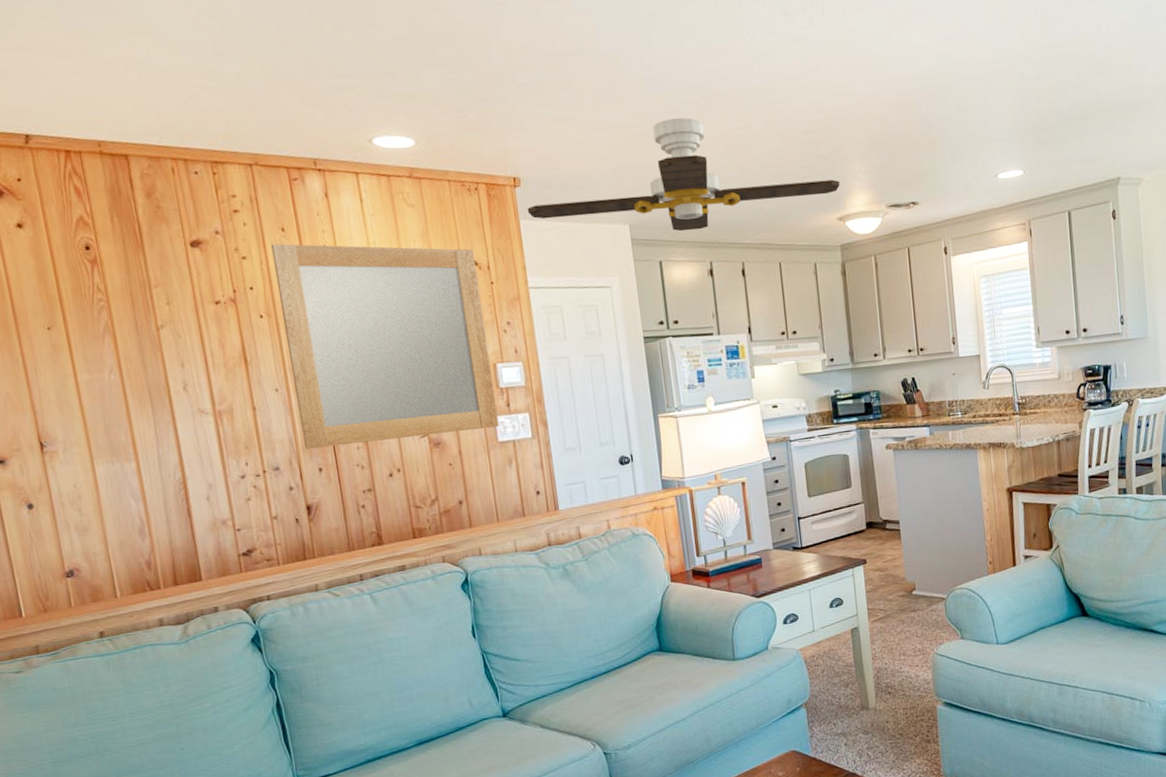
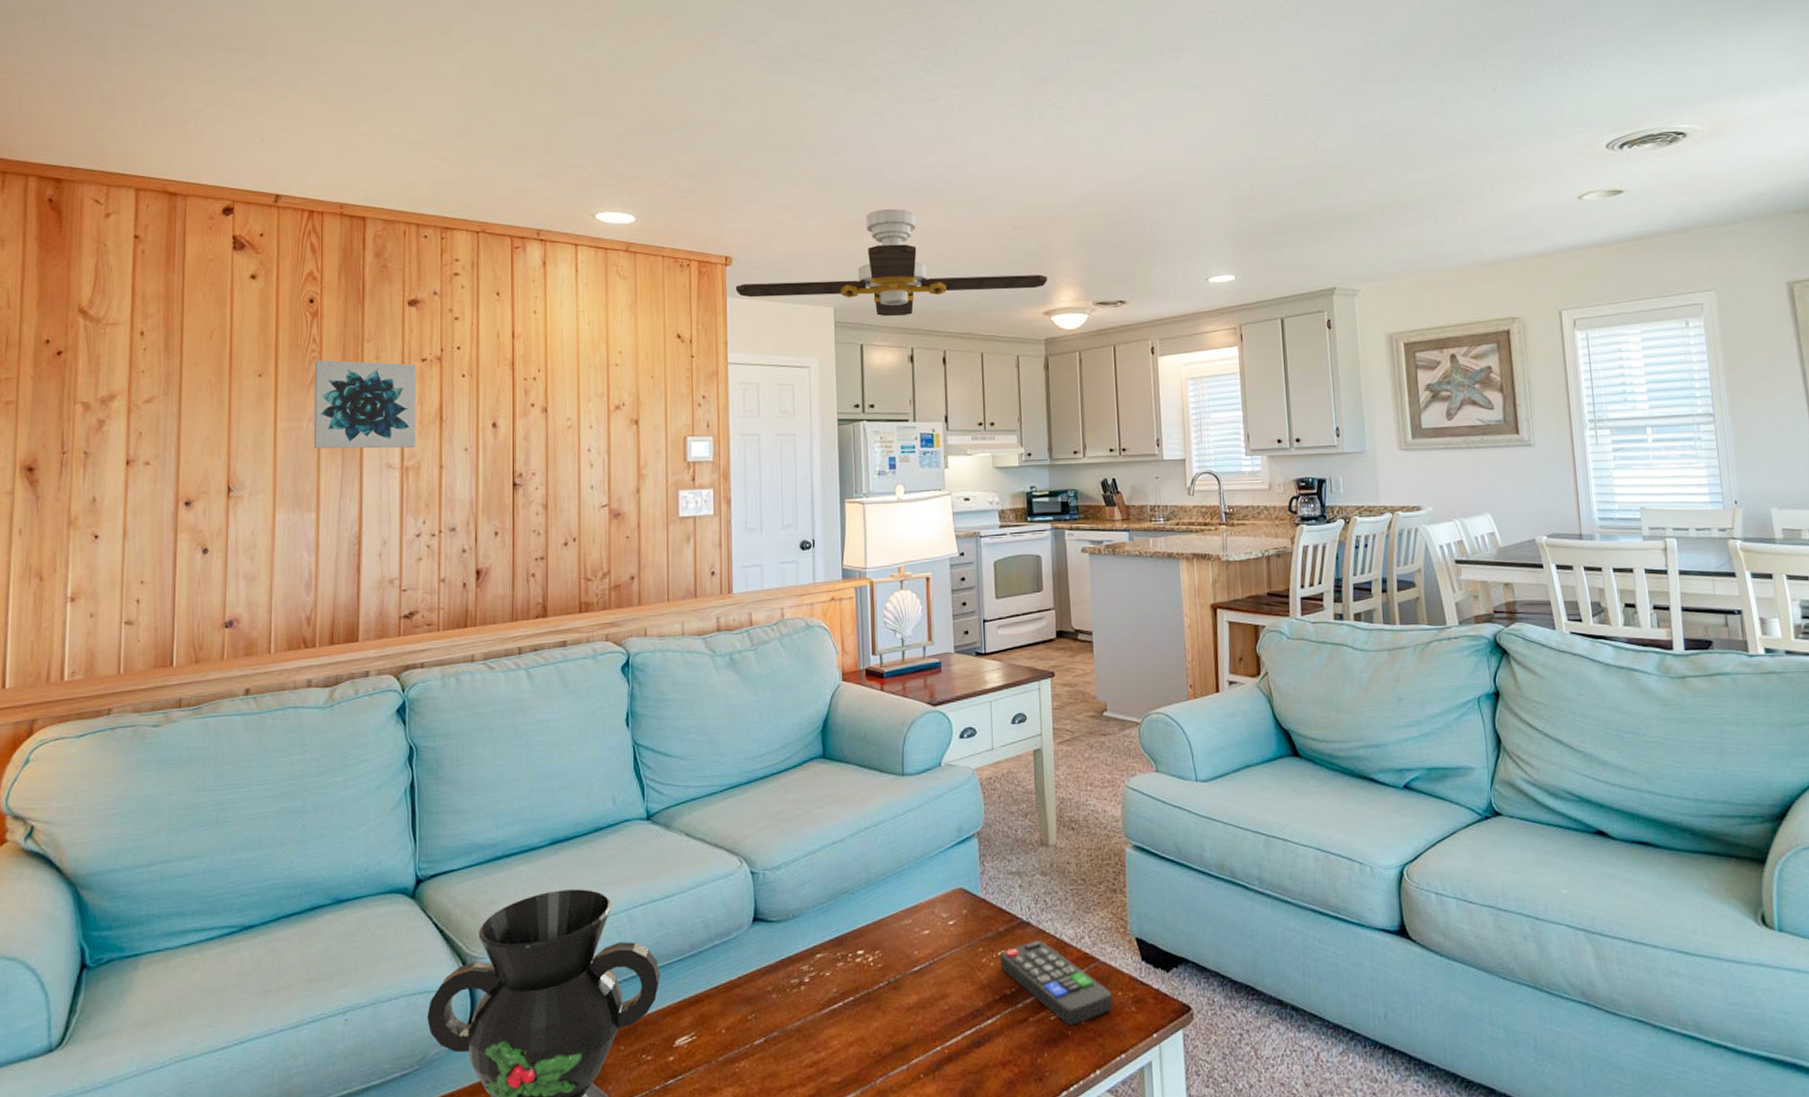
wall art: none [103,307,225,399] -> present [313,360,417,449]
home mirror: present [270,243,499,449] -> none [484,307,682,512]

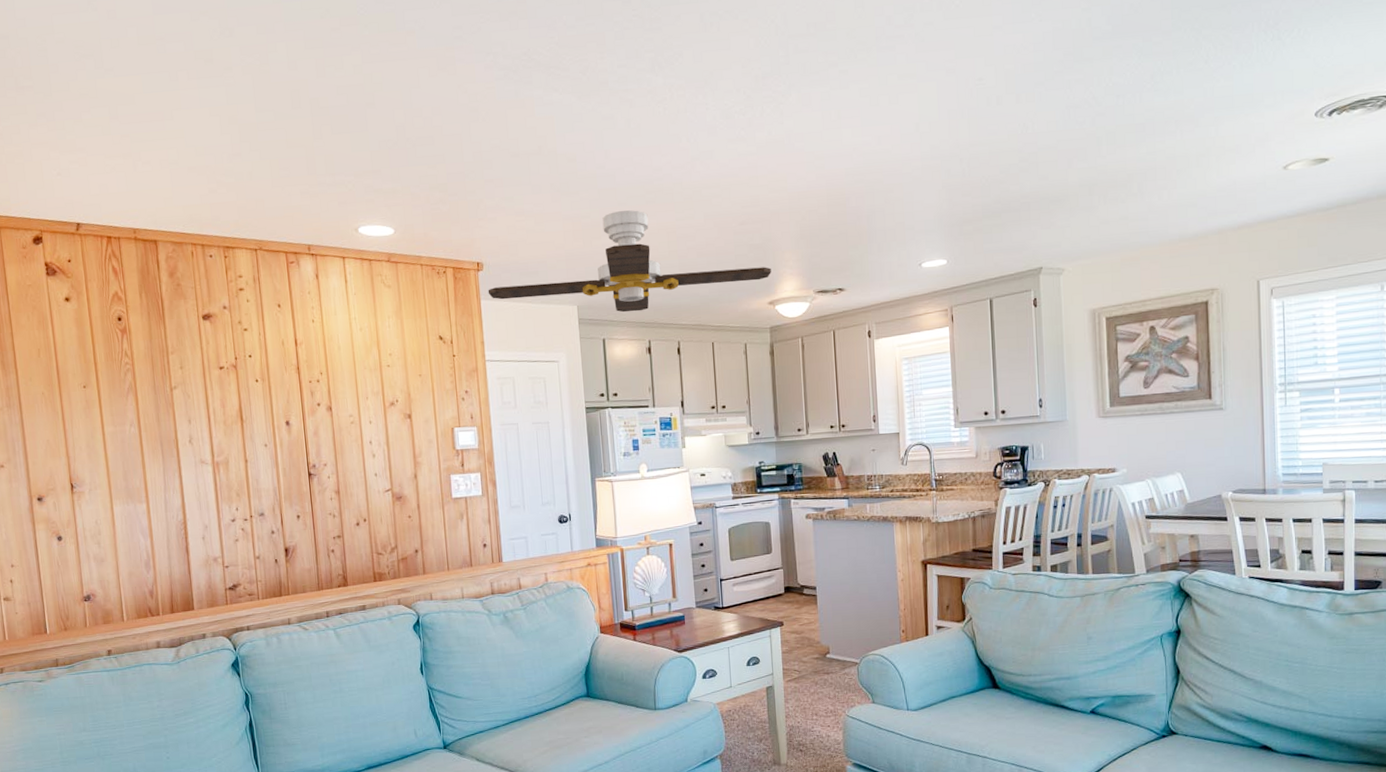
wall art: present [313,360,417,449] -> none [129,371,223,449]

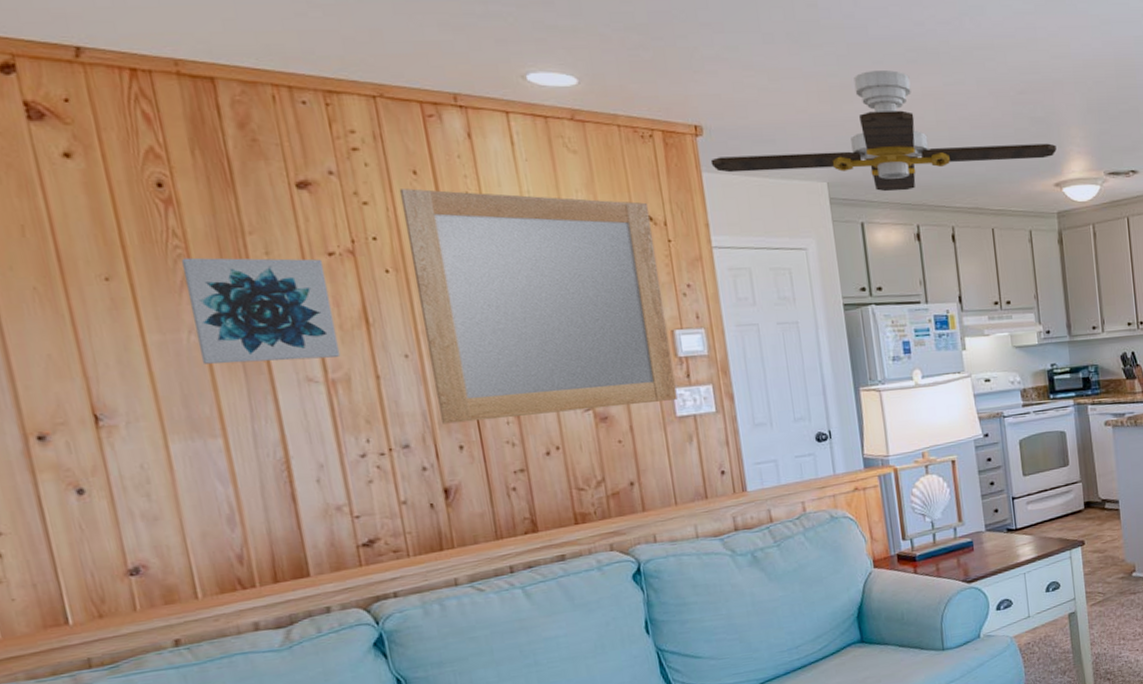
wall art: none [129,371,223,449] -> present [181,257,341,364]
home mirror: none [268,318,454,498] -> present [399,188,678,424]

